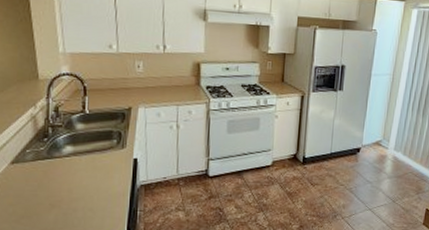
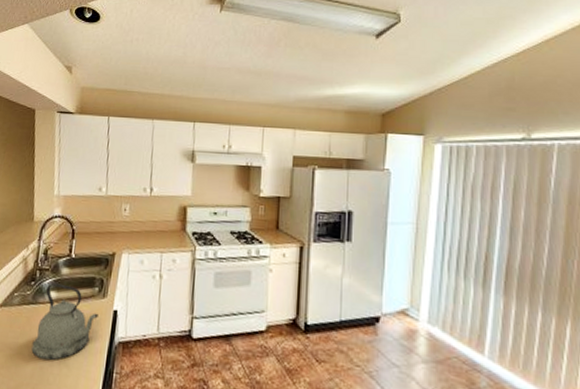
kettle: none [52,138,119,207] -> present [31,283,98,361]

